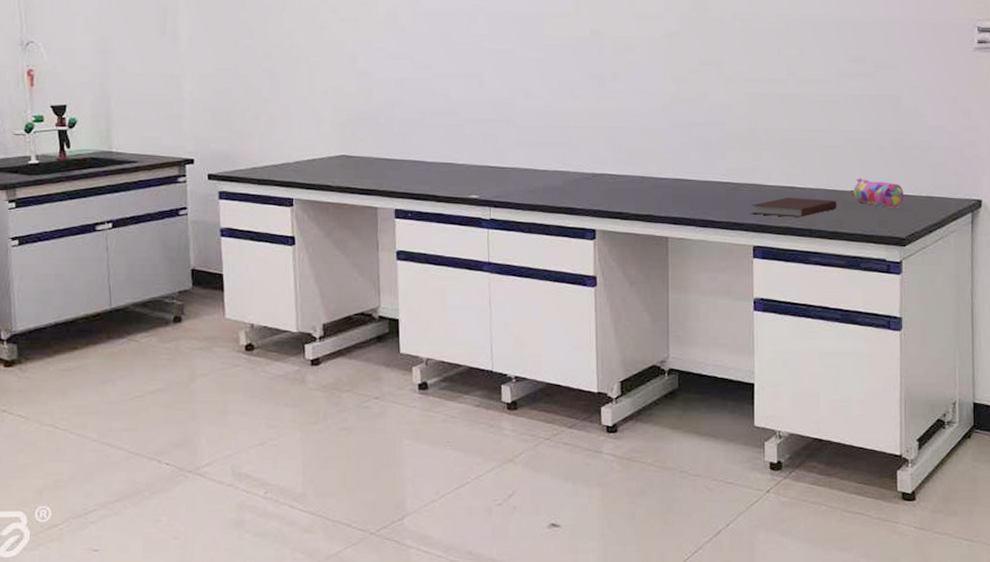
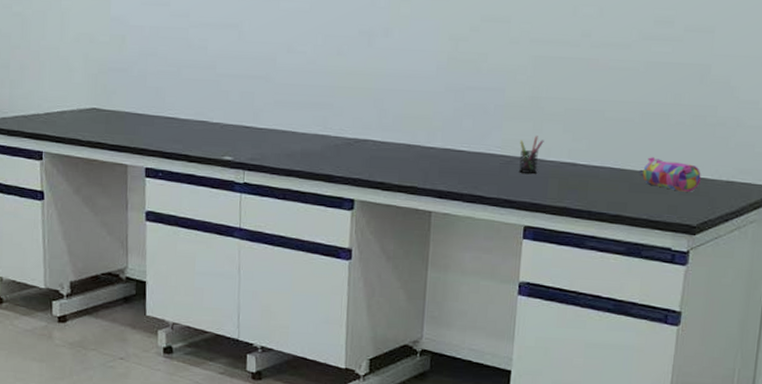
pen holder: none [743,164,764,198] -> present [519,136,544,174]
notebook: present [751,197,837,217] -> none [525,174,623,198]

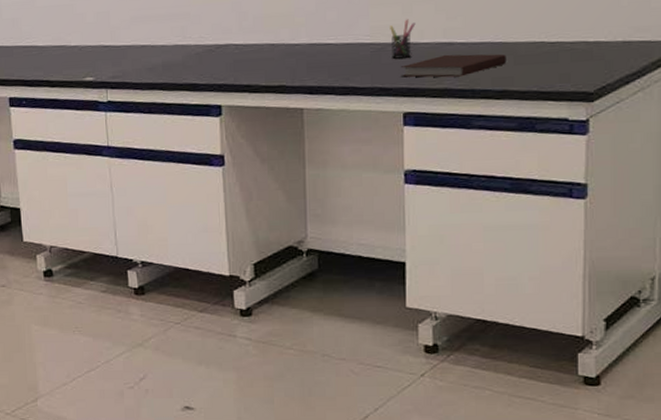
notebook: none [525,174,623,198] -> present [400,54,507,78]
pencil case: present [639,157,701,192] -> none [523,26,593,58]

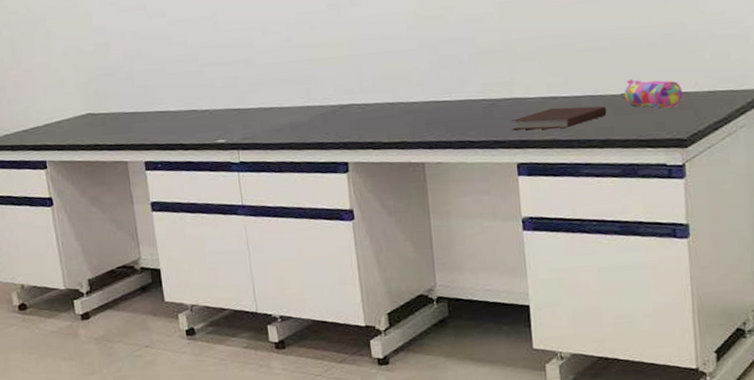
pen holder: present [390,19,416,59] -> none [499,76,522,113]
pencil case: none [523,26,593,58] -> present [620,79,683,108]

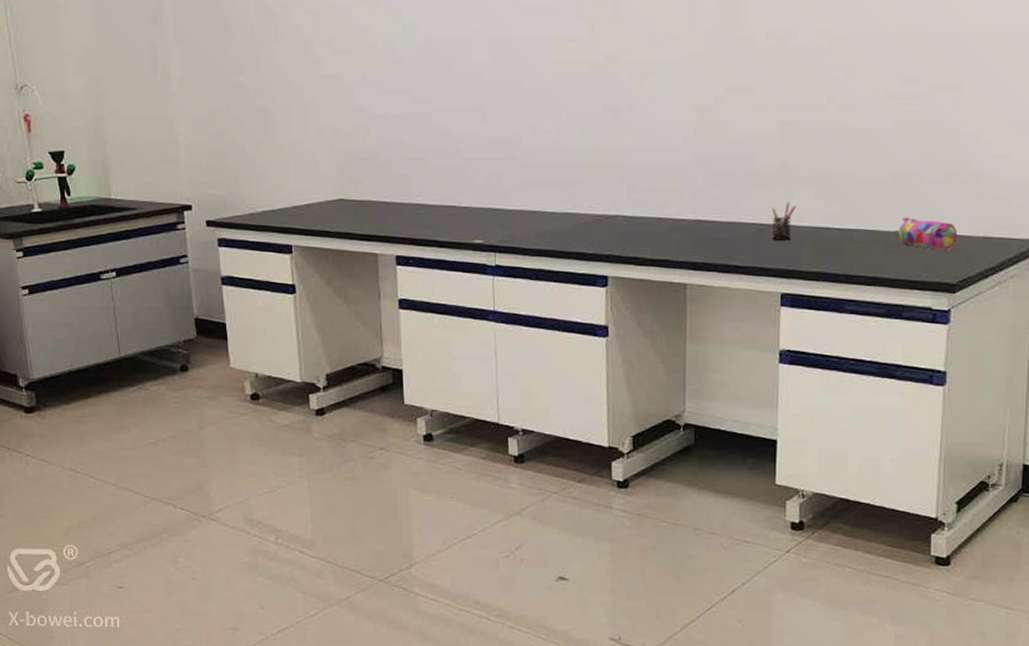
pen holder: none [499,76,522,113] -> present [772,202,796,240]
notebook: present [511,106,607,131] -> none [780,239,878,261]

